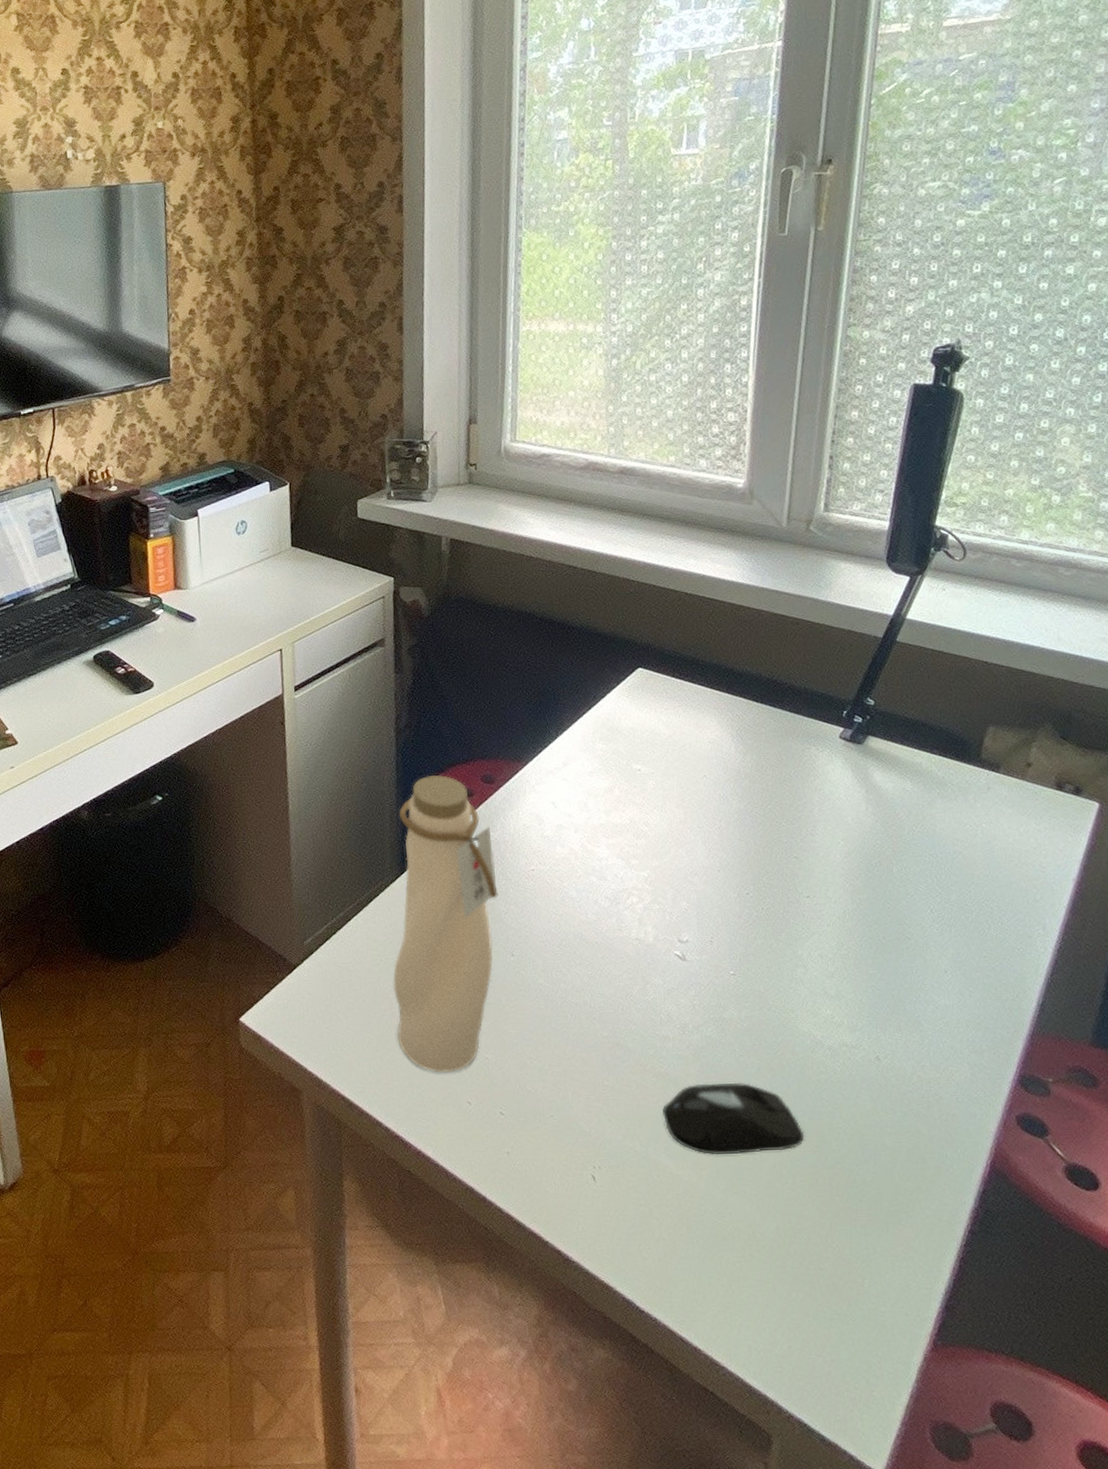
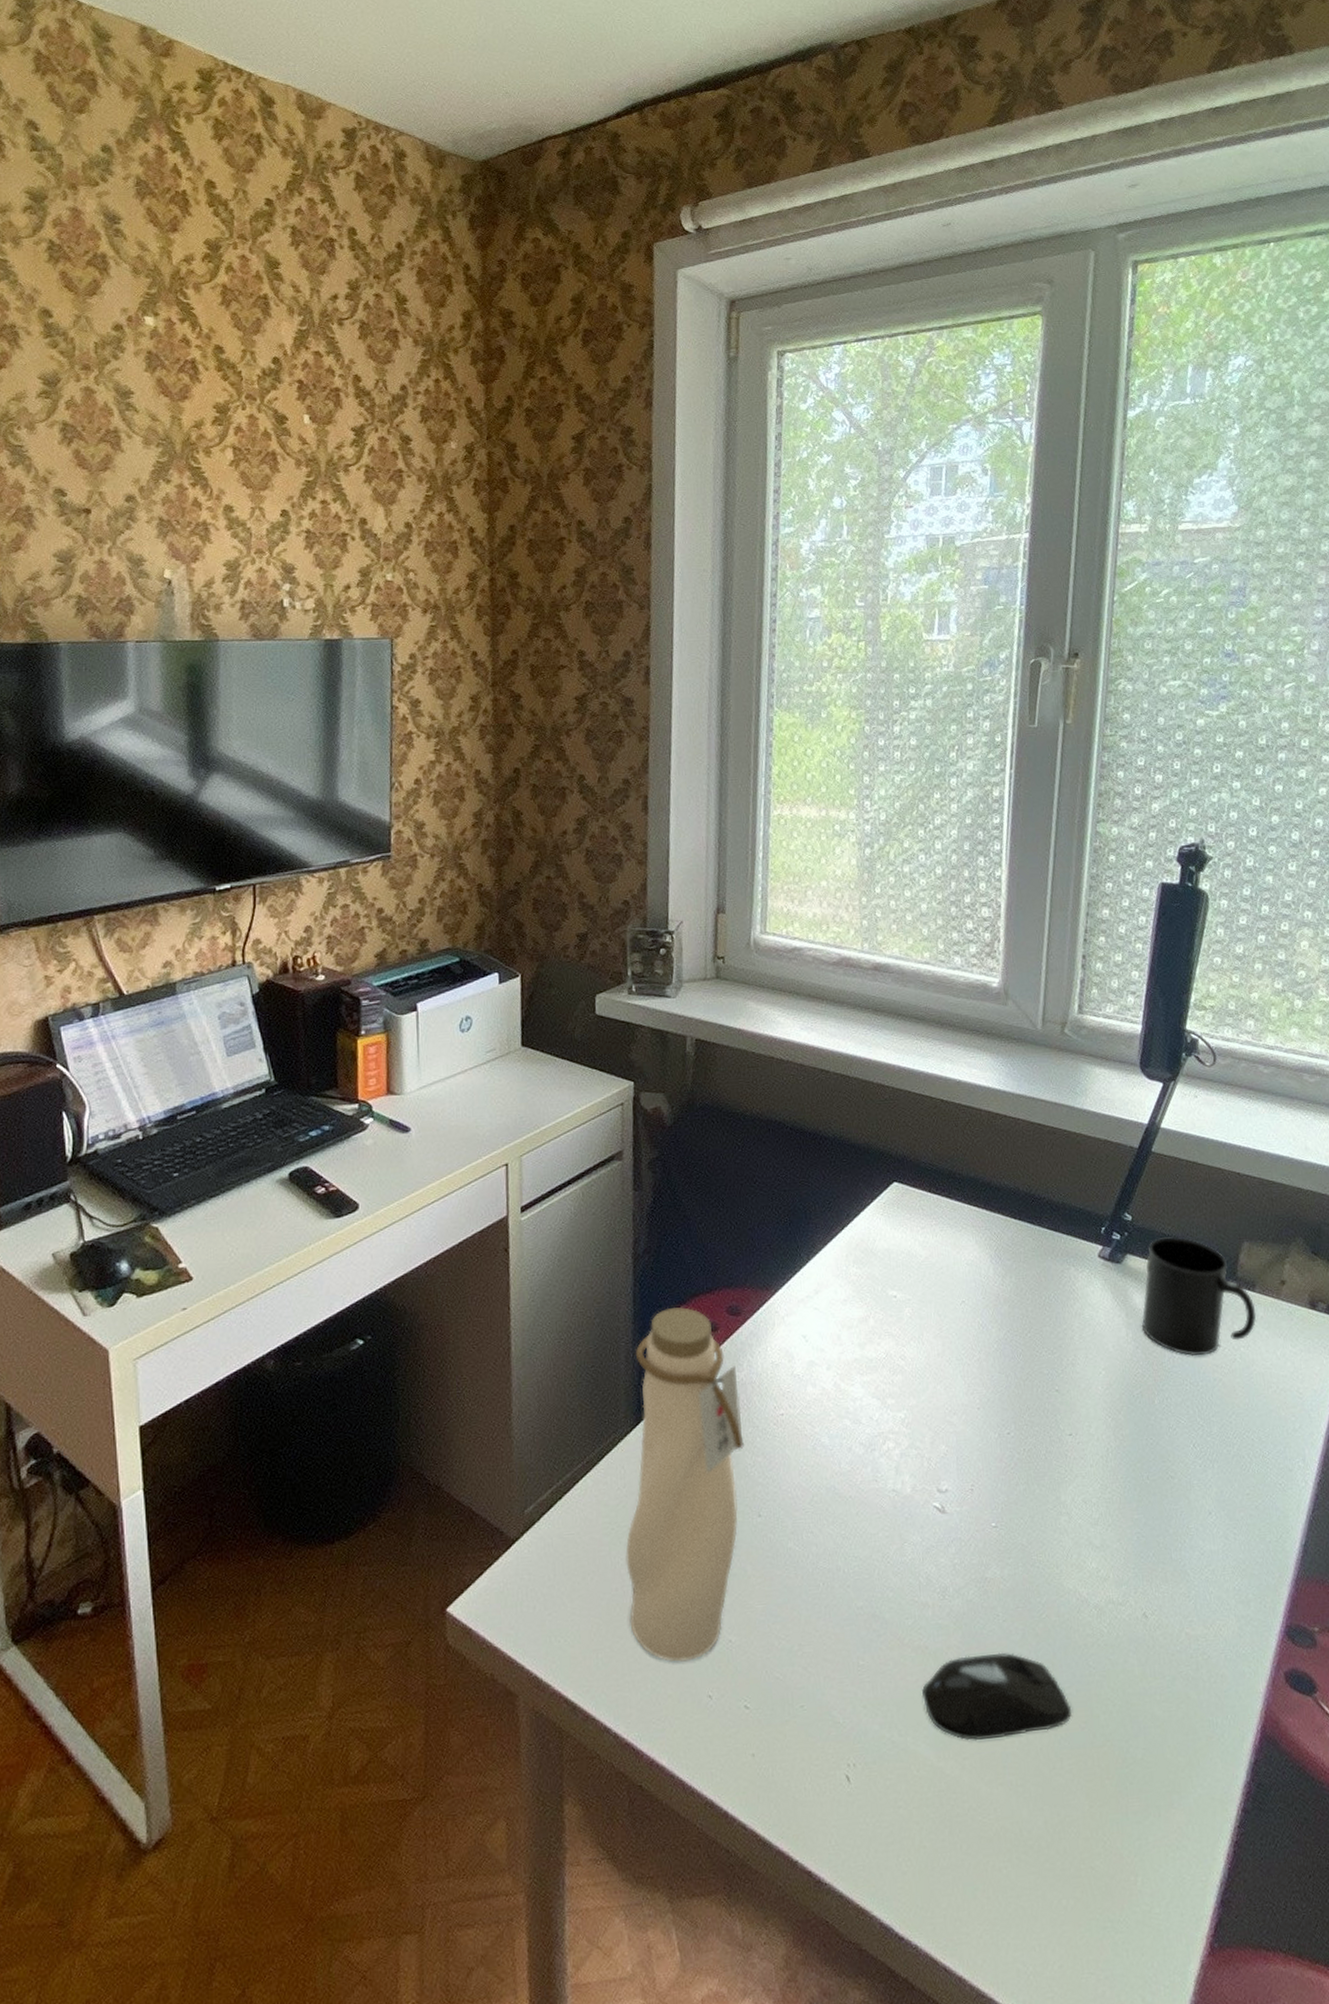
mug: none [882,720,1000,831] -> present [1142,1236,1257,1356]

